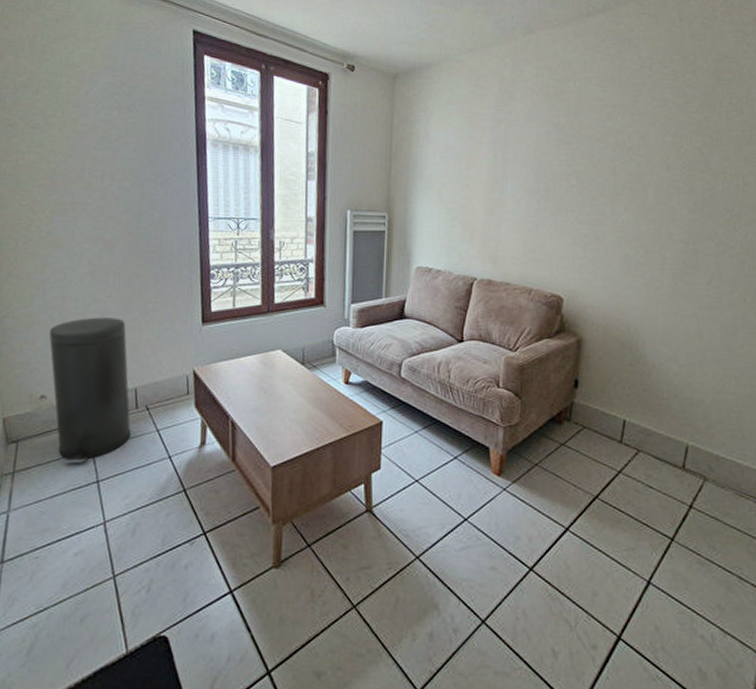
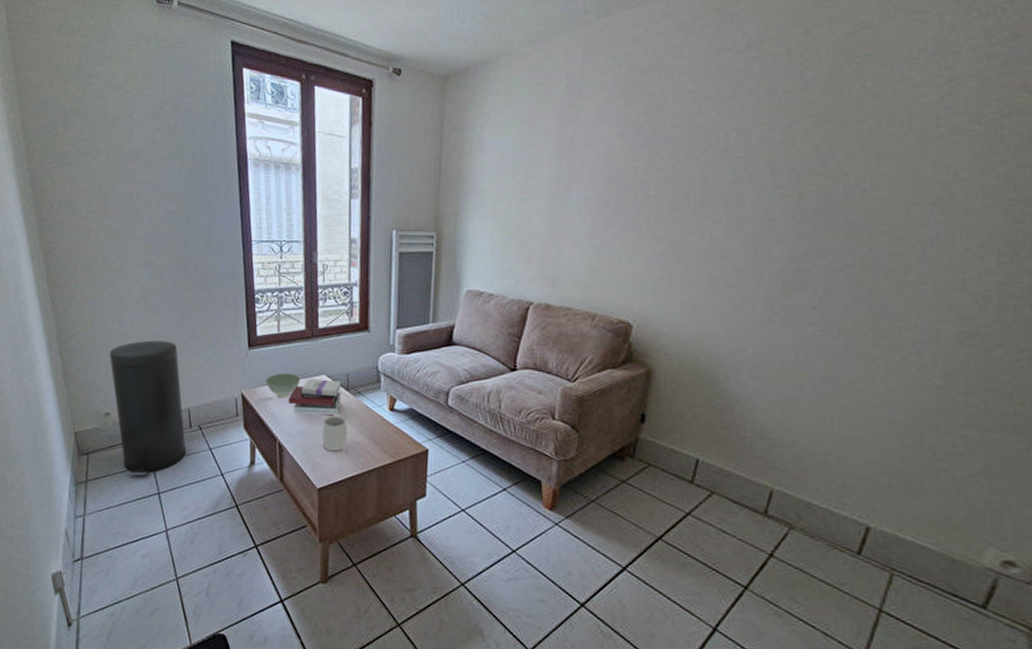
bowl: none [219,348,256,375] -> present [265,372,301,399]
books: none [242,353,297,393] -> present [288,378,341,418]
mug: none [276,391,303,428] -> present [321,416,348,452]

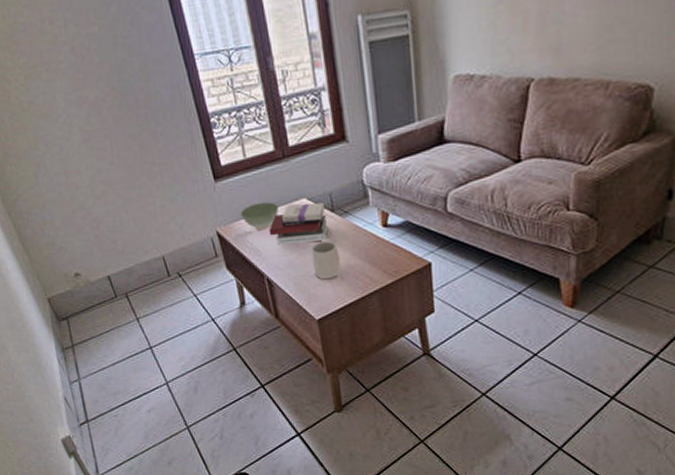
pedal bin: present [109,340,187,476] -> none [63,186,170,334]

